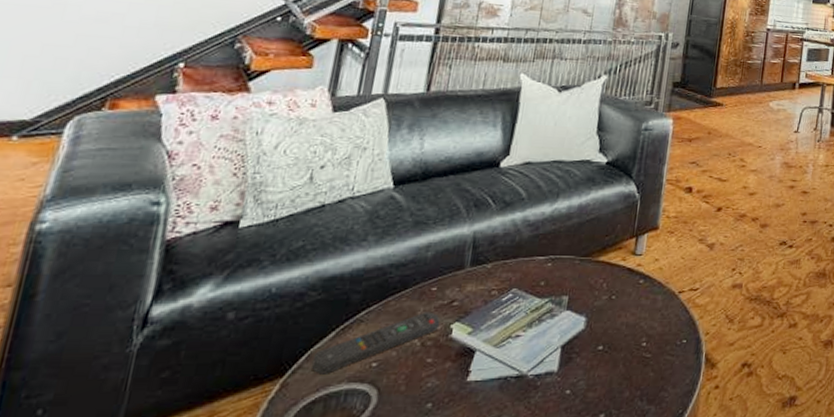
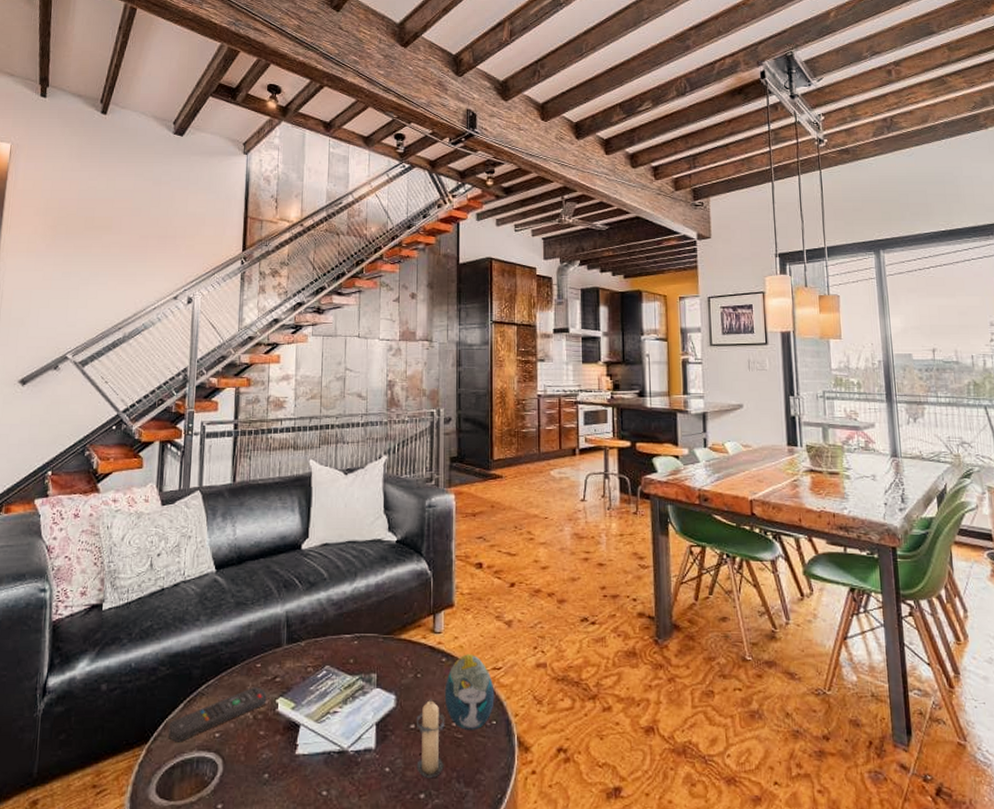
candle: none [599,319,636,399] -> present [416,697,445,779]
decorative egg: none [637,276,689,349] -> present [444,654,495,730]

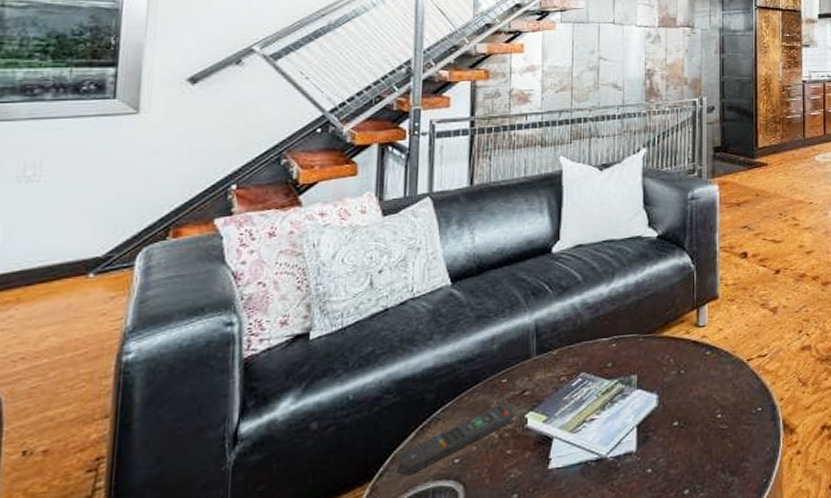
candle: present [416,697,445,779] -> none [679,392,710,474]
decorative egg: present [444,654,495,730] -> none [709,344,760,420]

